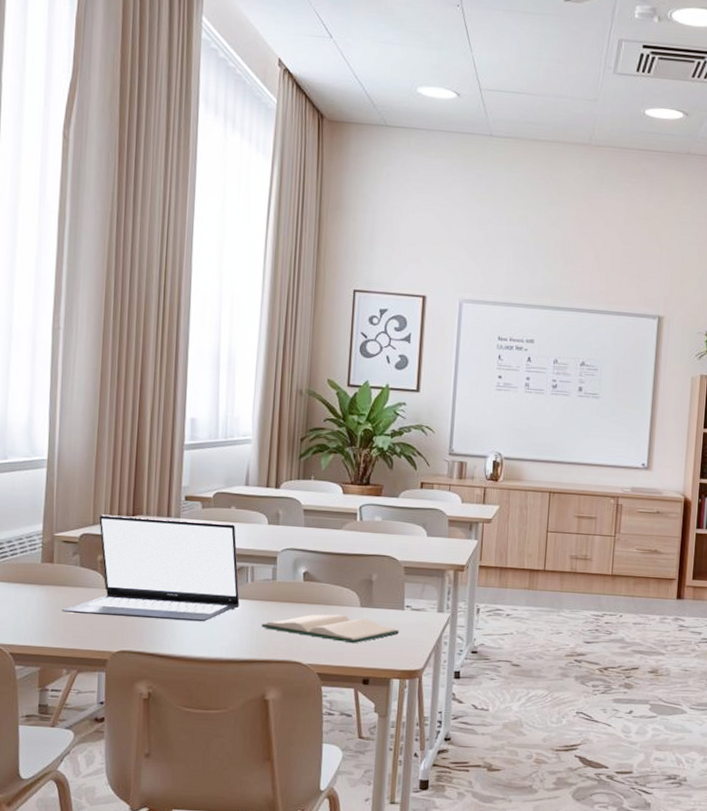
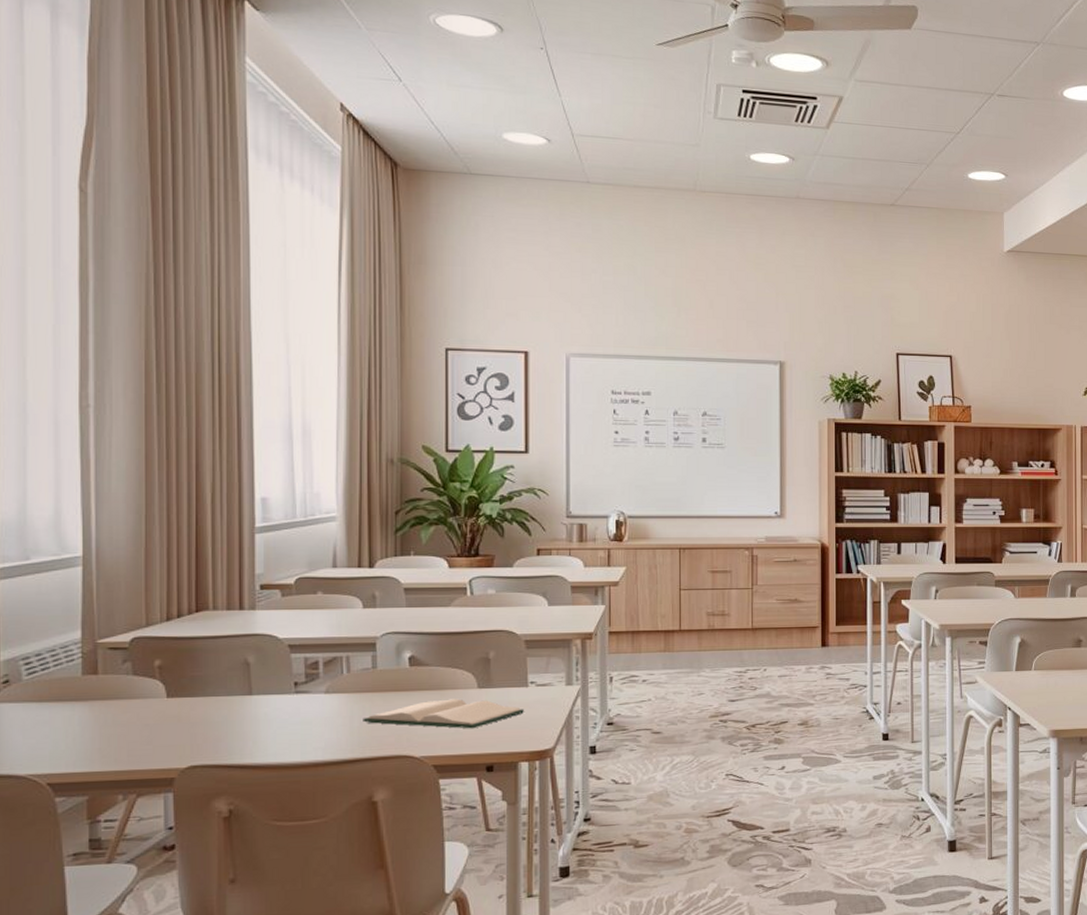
laptop: present [62,514,240,622] -> none [112,610,335,729]

